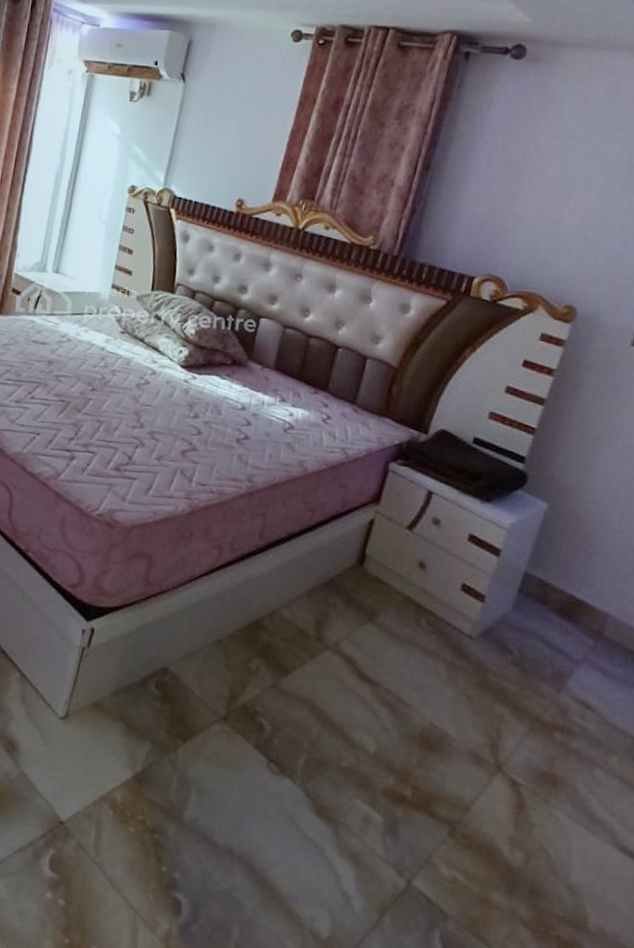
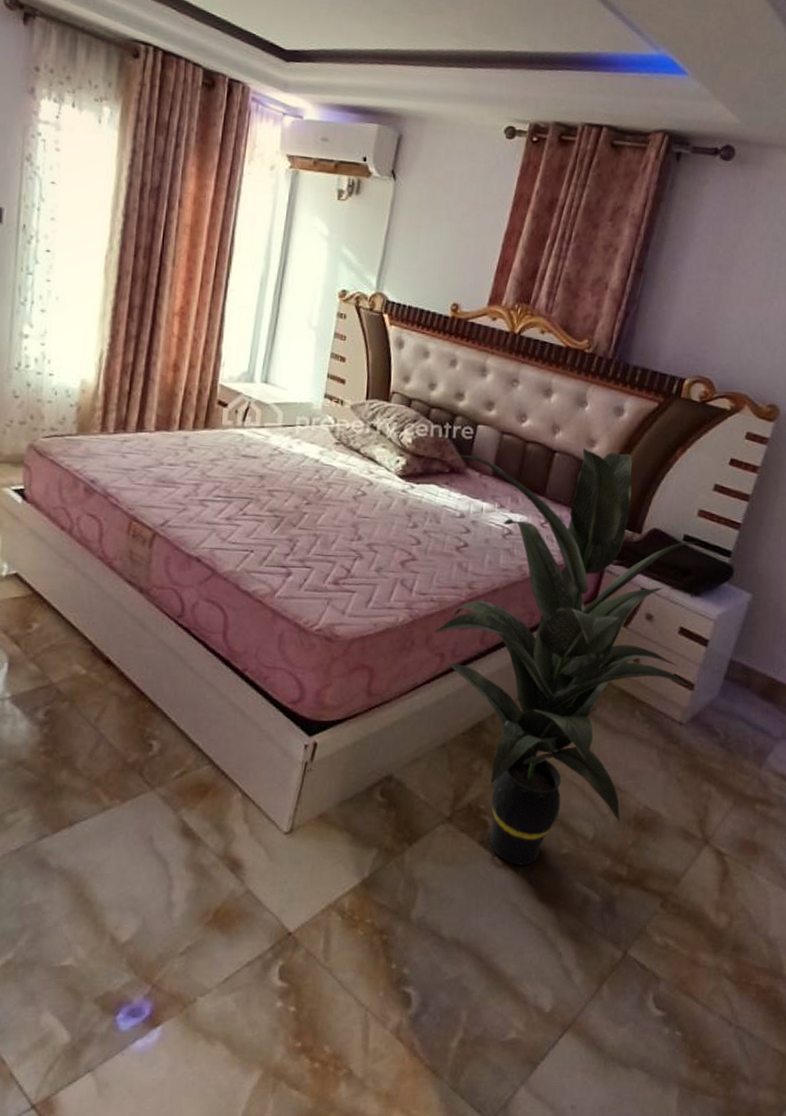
indoor plant: none [213,344,492,776] -> present [434,447,700,866]

